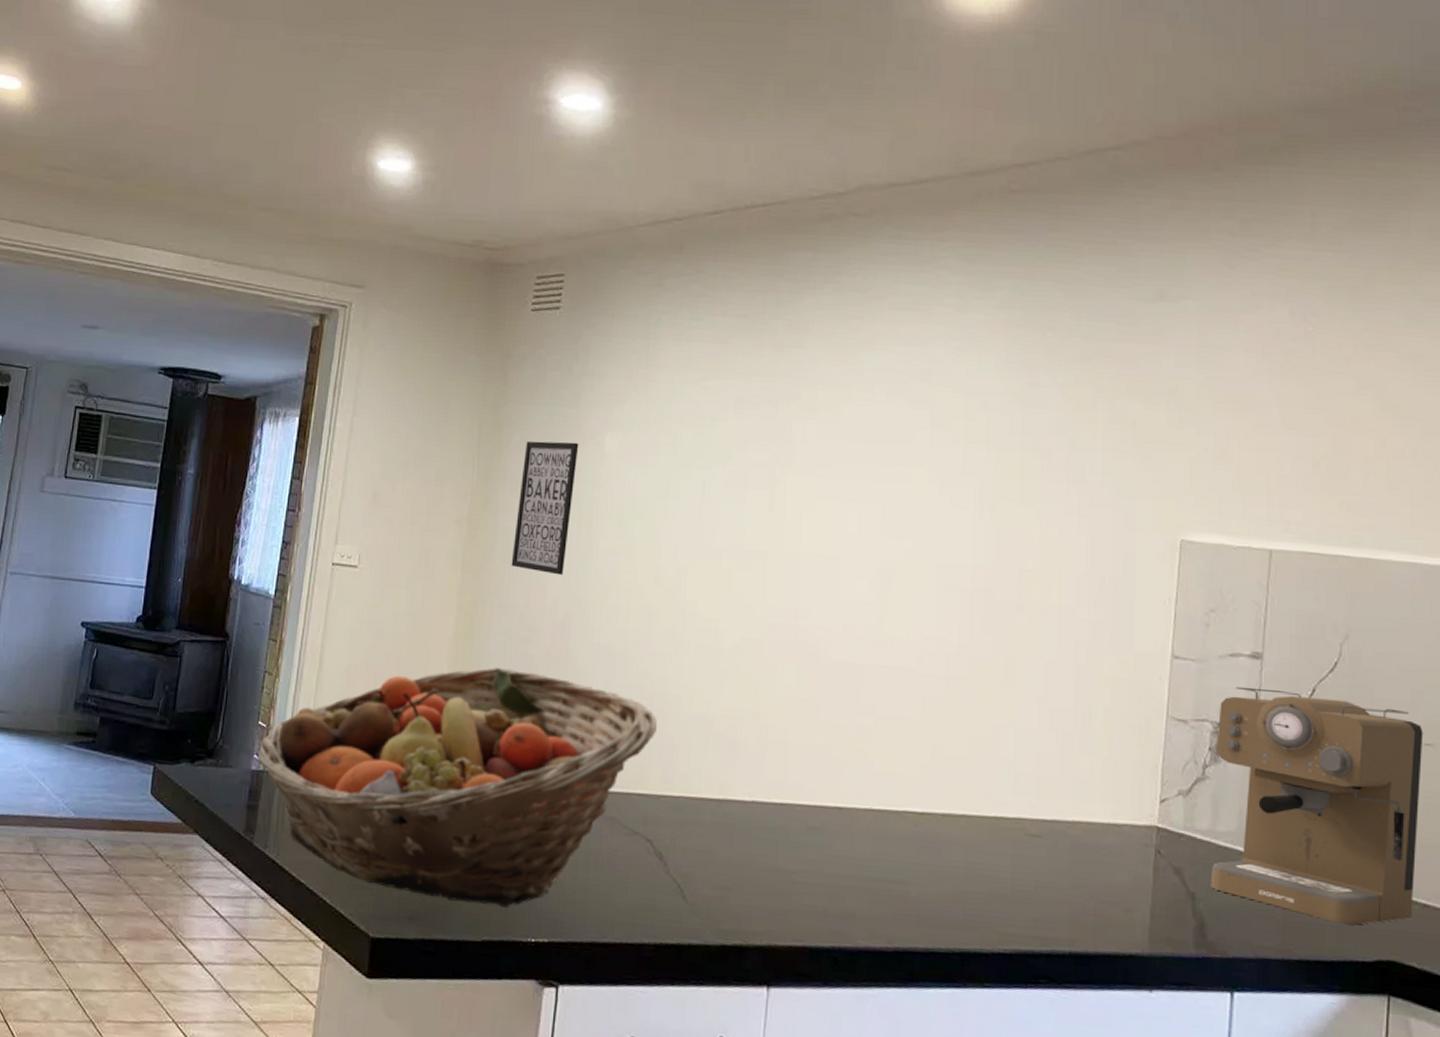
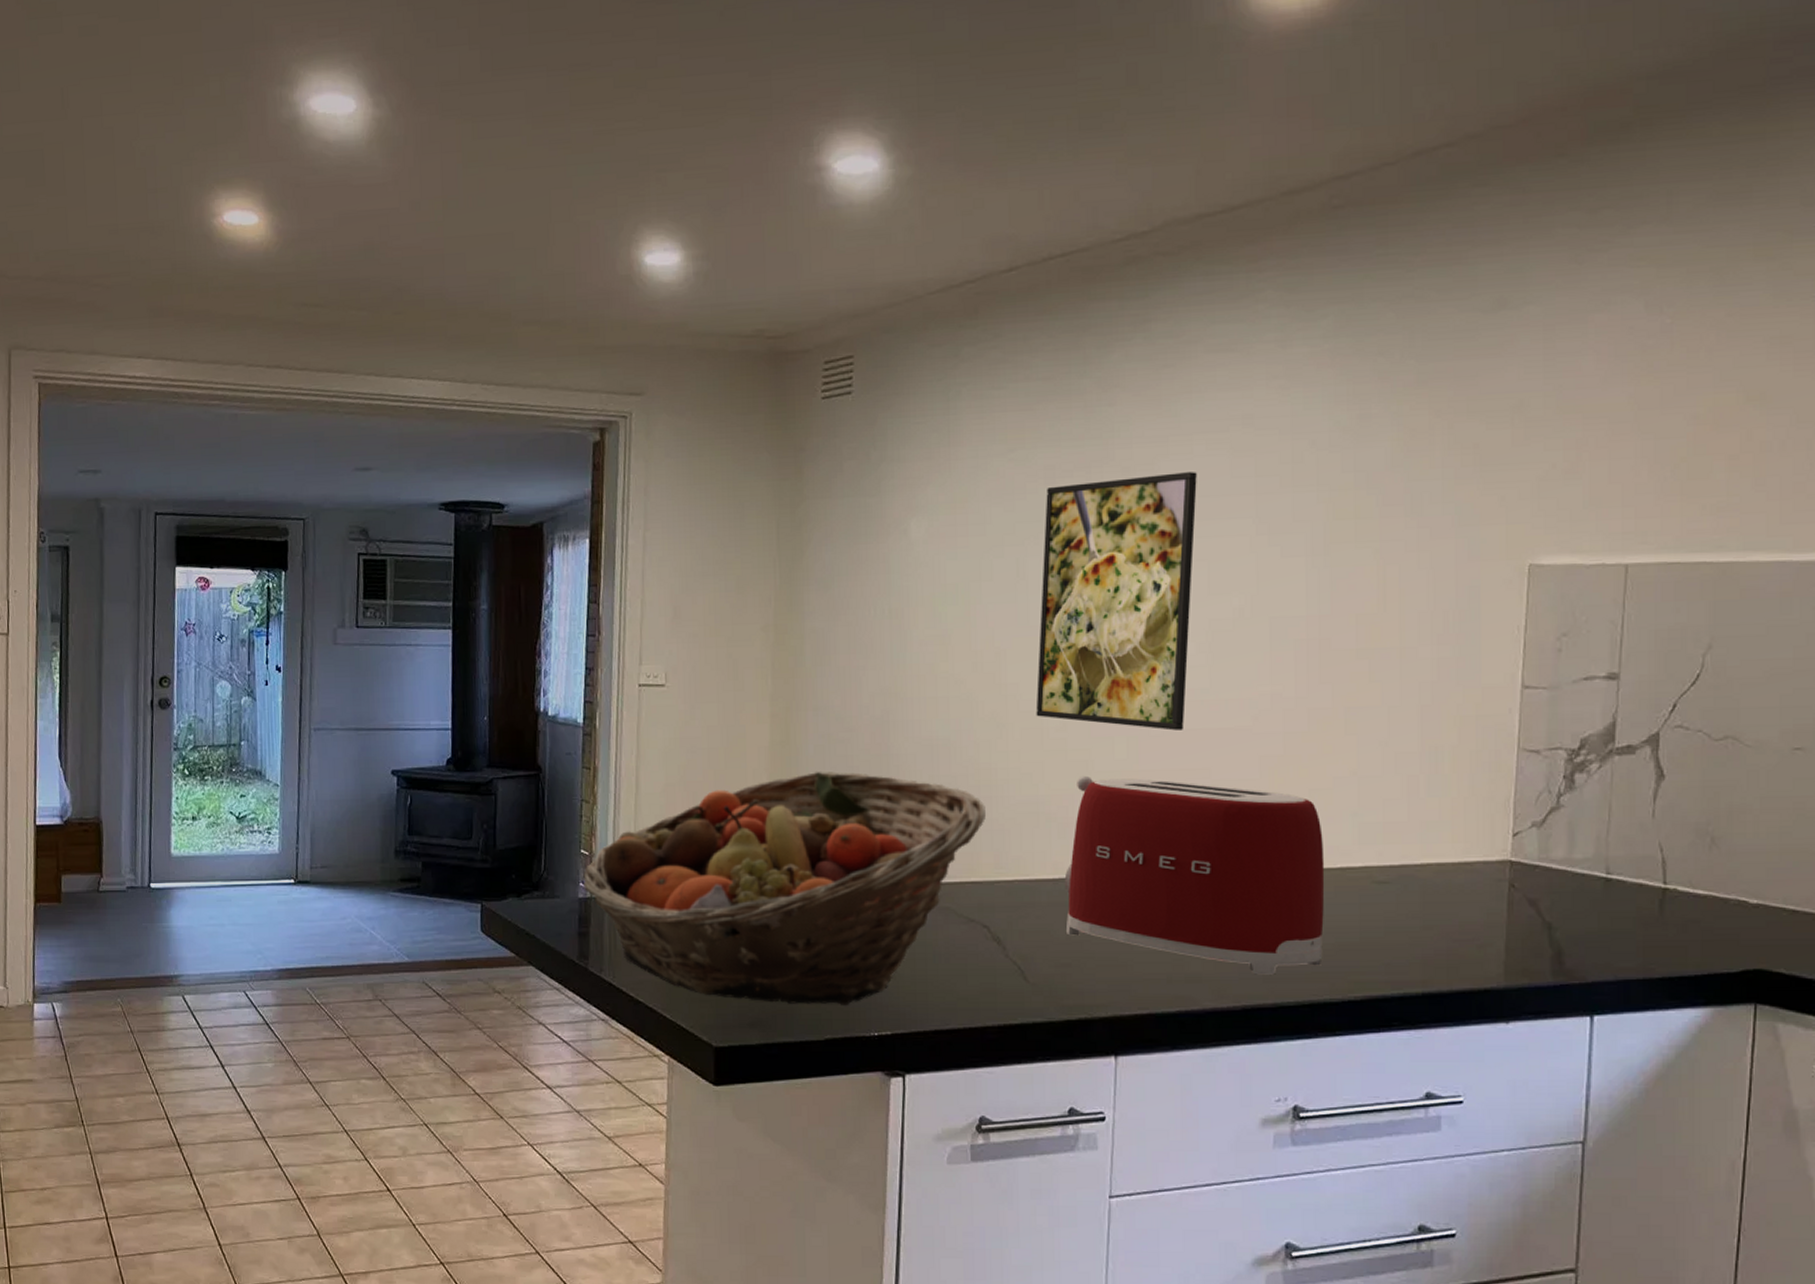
wall art: present [511,441,579,576] -> none [822,533,884,672]
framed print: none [711,416,876,664] -> present [1036,472,1197,731]
toaster: none [728,699,980,919] -> present [1064,775,1325,975]
coffee maker: present [1210,686,1423,925] -> none [1567,709,1793,938]

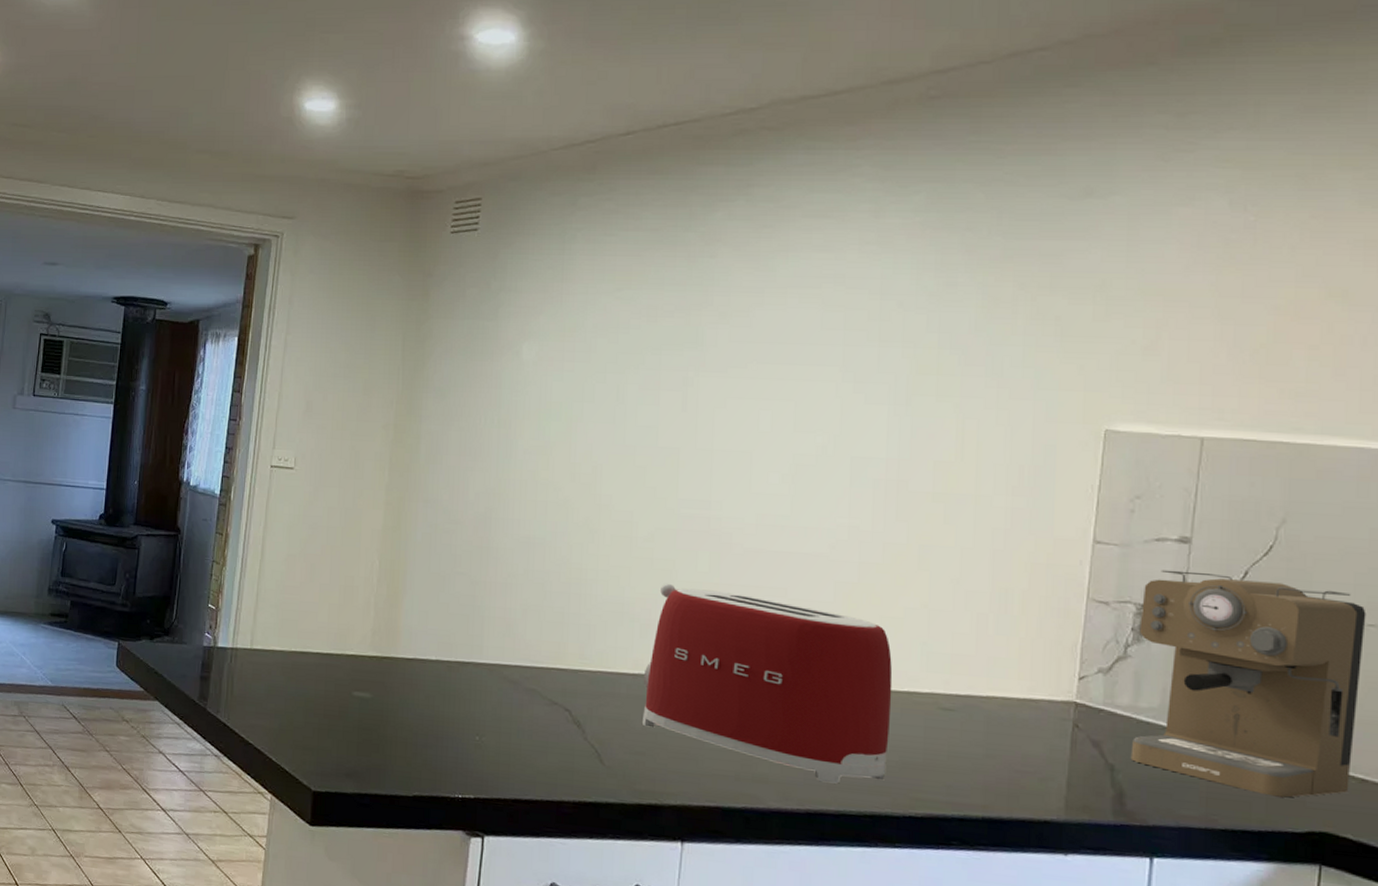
fruit basket: present [582,772,986,1005] -> none [207,556,574,767]
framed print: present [1036,472,1197,731] -> none [626,321,789,551]
coffee maker: none [1567,709,1793,938] -> present [1130,569,1366,798]

